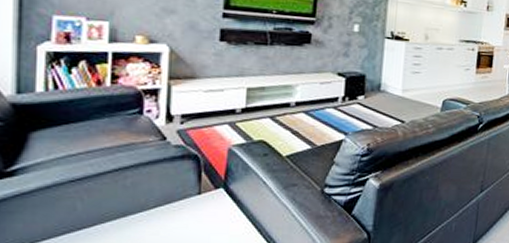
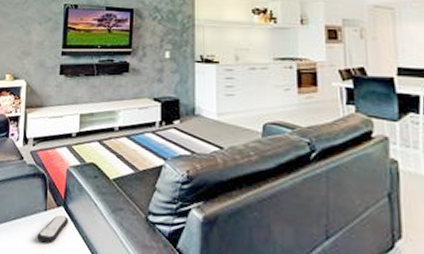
remote control: none [187,197,230,228] -> present [37,215,68,244]

